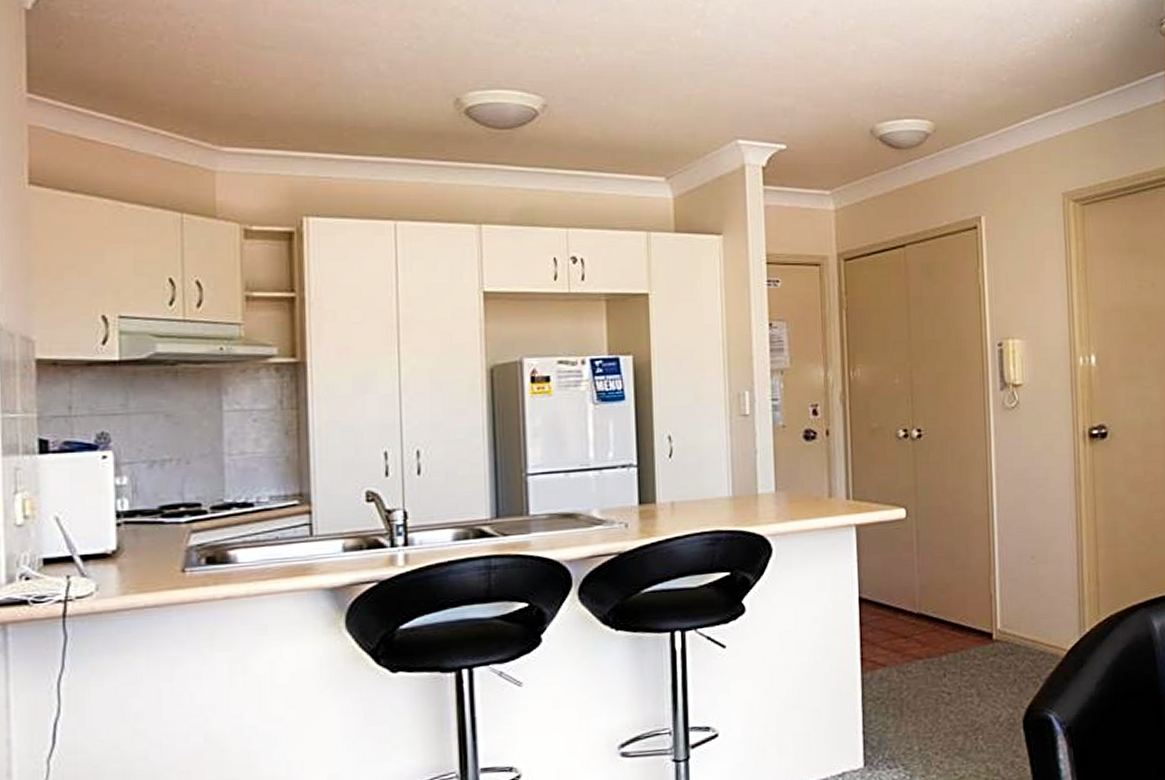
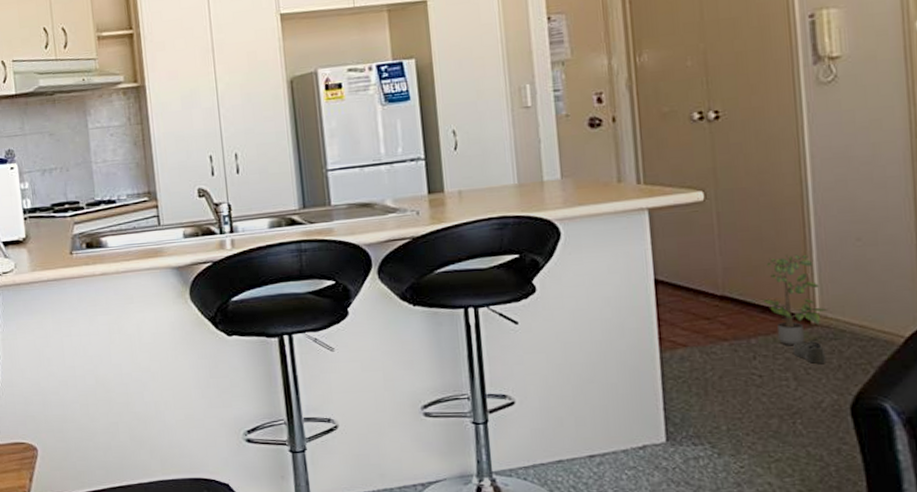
potted plant: none [953,571,1006,662] -> present [763,254,827,346]
shoe: none [977,652,1005,679] -> present [792,336,826,364]

